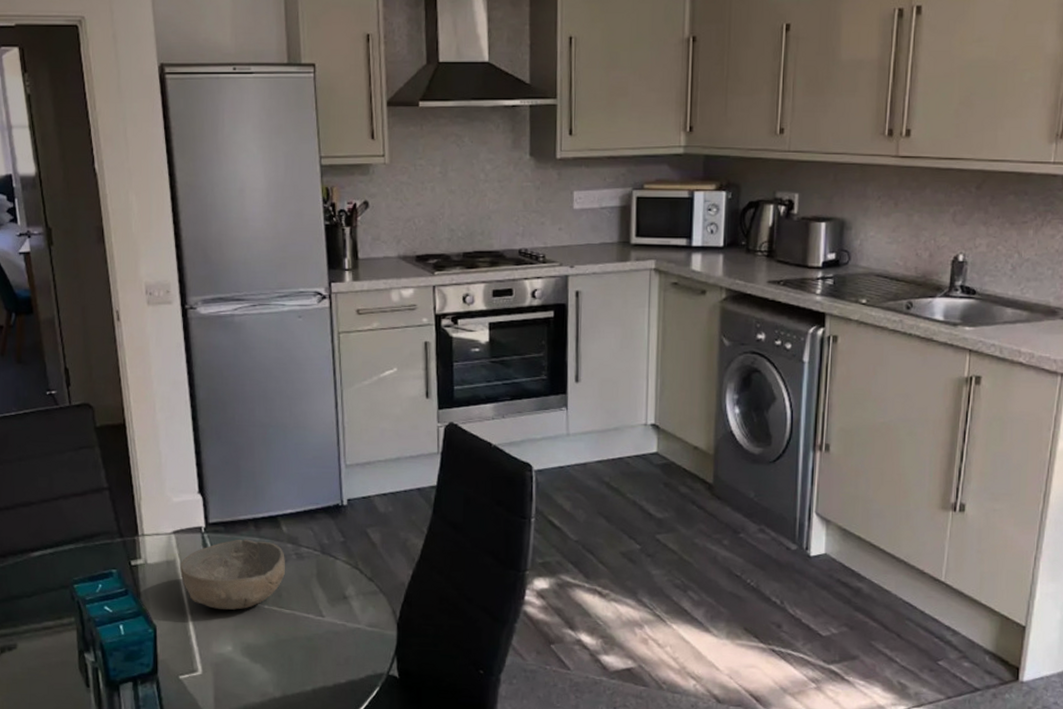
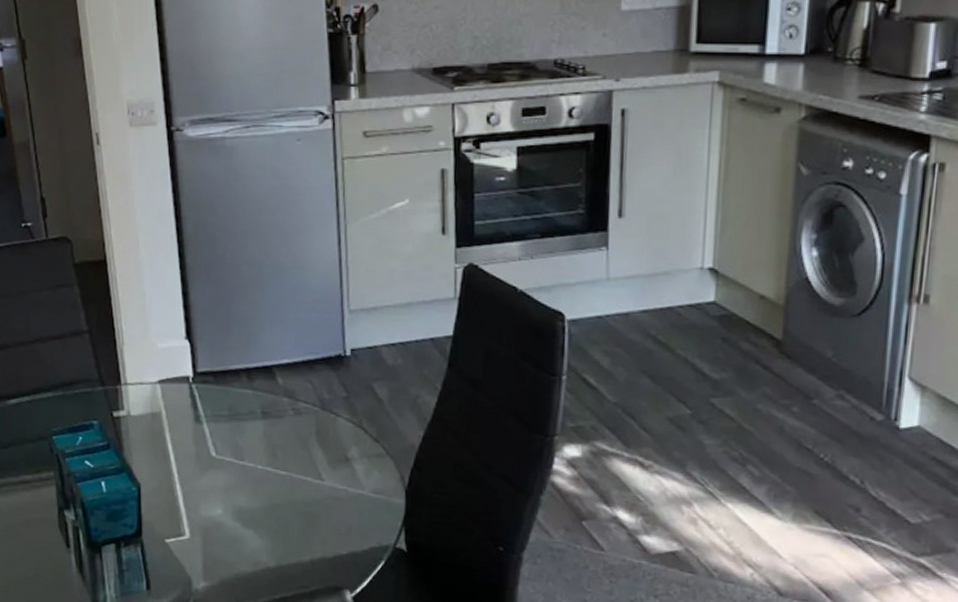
bowl: present [180,539,285,611] -> none [166,391,281,470]

